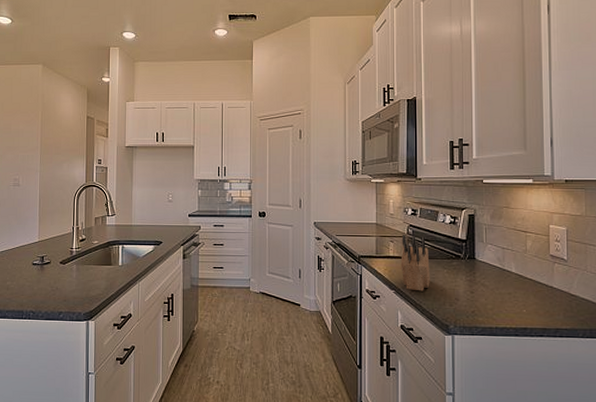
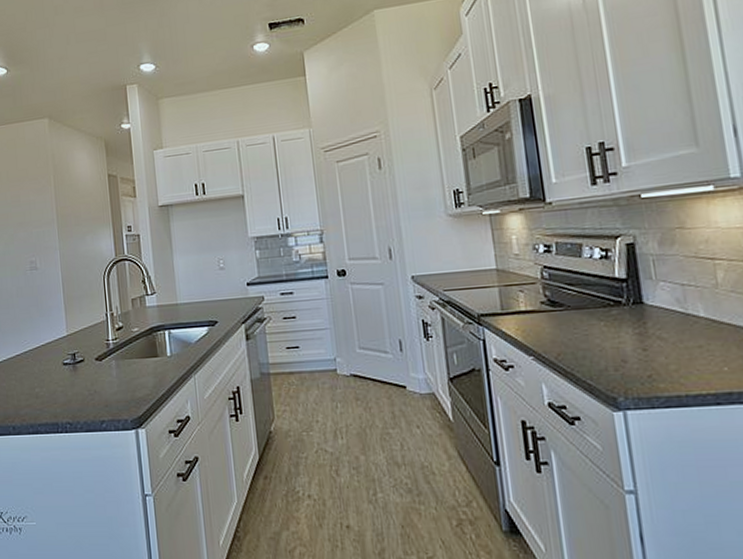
knife block: present [400,235,430,291] -> none [534,280,583,355]

